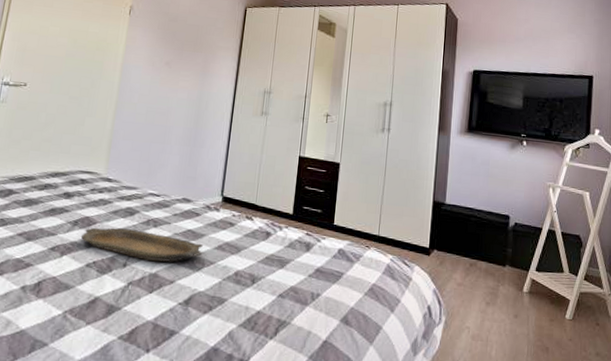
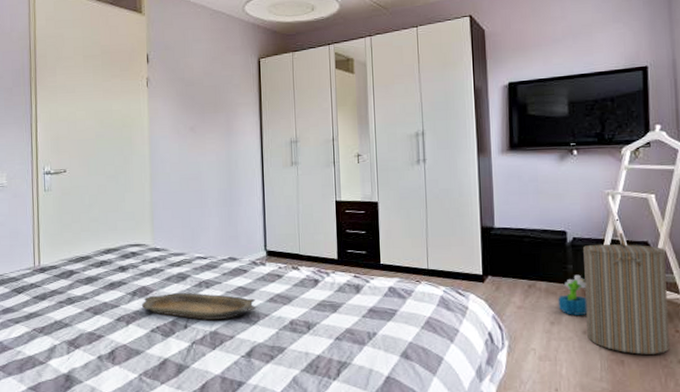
decorative plant: none [495,258,522,299] -> present [558,274,588,315]
laundry hamper: none [518,224,594,345] -> present [582,233,670,355]

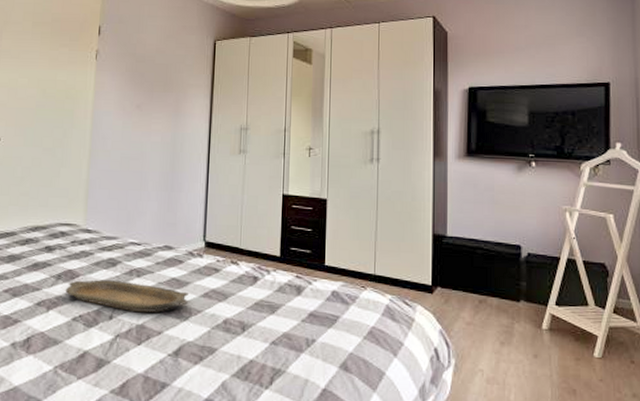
decorative plant: present [558,274,588,315] -> none [509,292,540,337]
laundry hamper: present [582,233,670,355] -> none [537,252,624,386]

